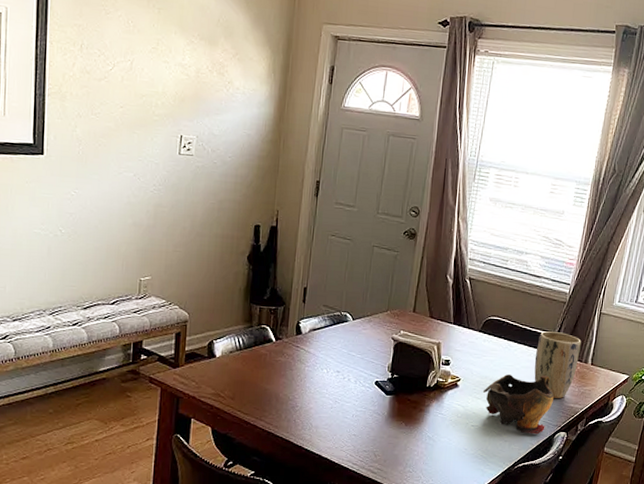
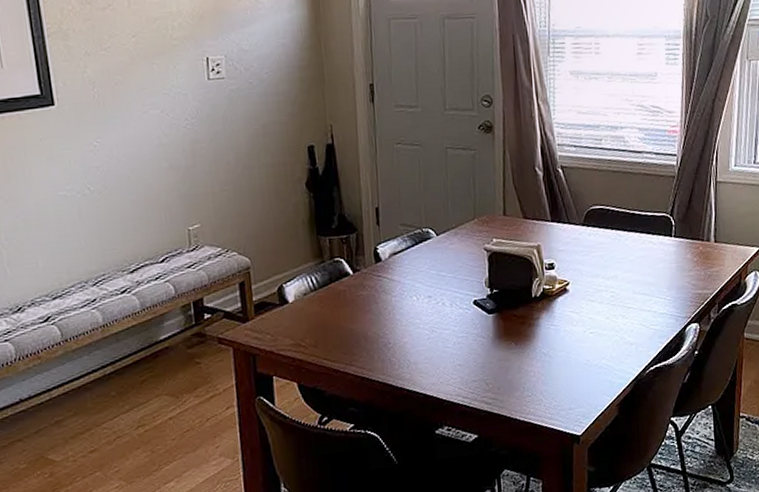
decorative bowl: present [483,374,554,435] -> none [597,262,678,332]
plant pot: present [534,331,581,398] -> none [649,211,700,287]

